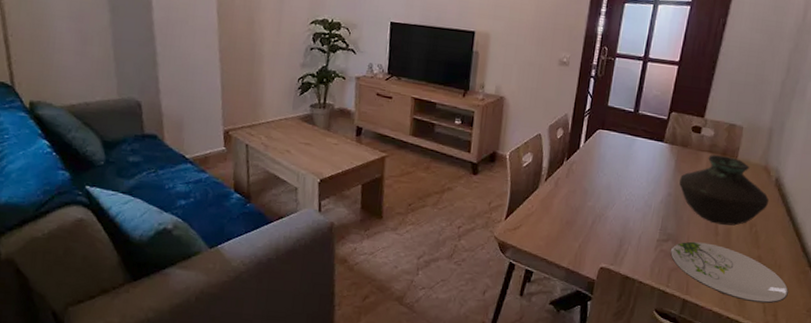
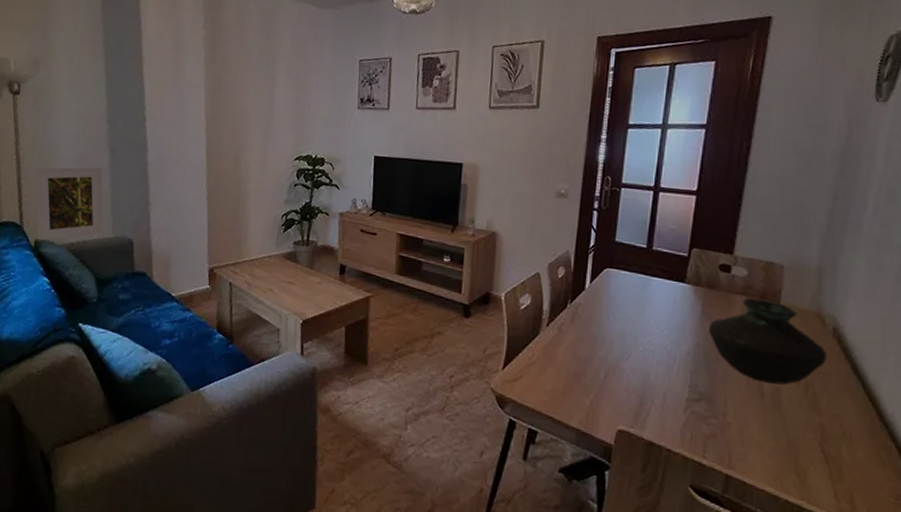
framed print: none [23,24,108,102] -> present [34,166,104,241]
plate: present [670,241,789,304] -> none [705,402,866,487]

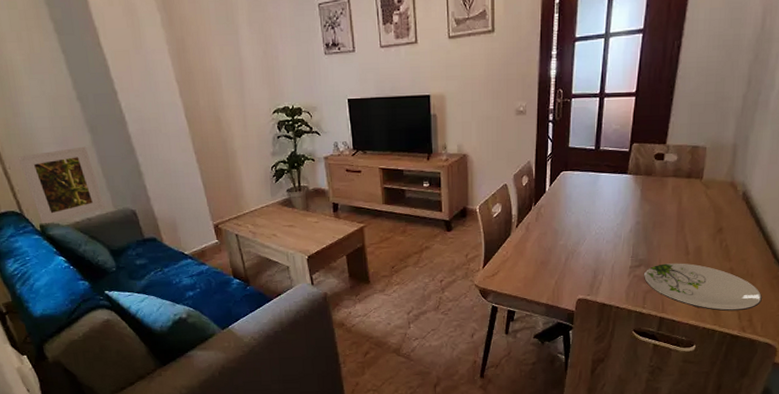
plate: none [705,402,866,487] -> present [644,263,762,312]
vase: present [709,297,828,385] -> none [647,178,738,244]

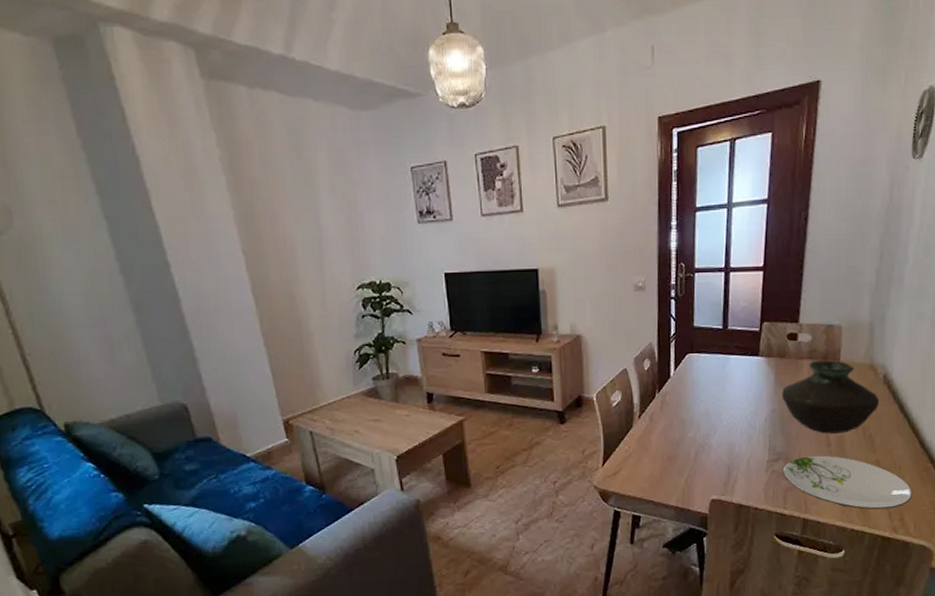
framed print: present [18,146,105,224] -> none [41,328,149,423]
vase: none [647,178,738,244] -> present [782,360,880,434]

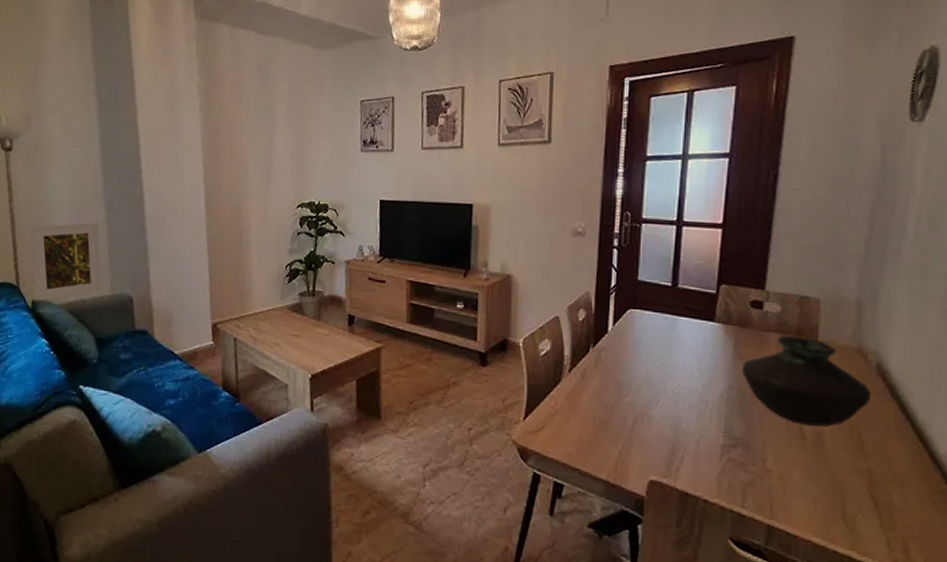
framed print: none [41,328,149,423] -> present [29,222,103,301]
plate: present [783,455,912,510] -> none [742,447,920,535]

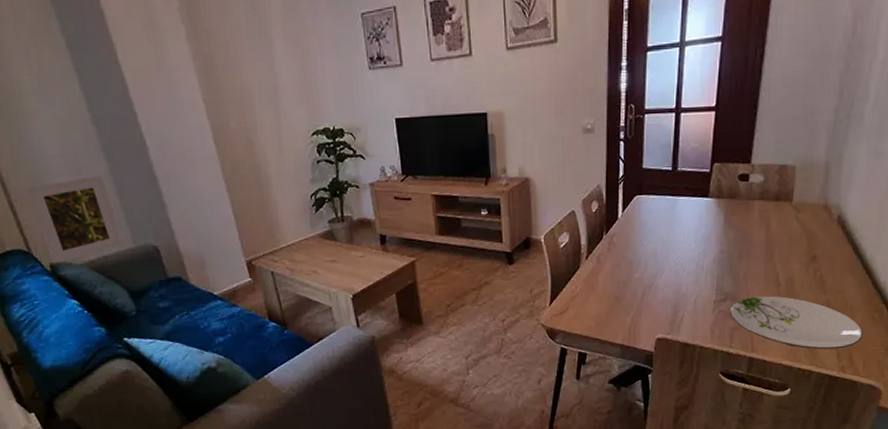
plate: none [742,447,920,535] -> present [730,296,863,350]
vase: present [743,334,872,427] -> none [731,200,833,275]

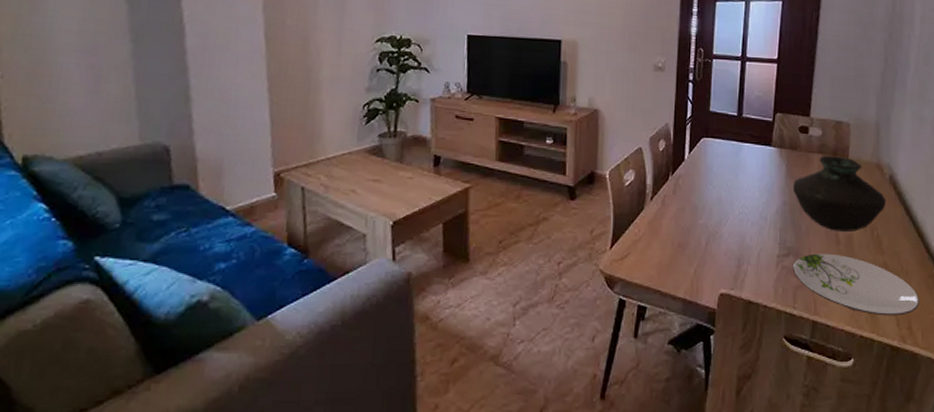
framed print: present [25,175,124,264] -> none [18,58,127,156]
vase: none [731,200,833,275] -> present [793,155,887,231]

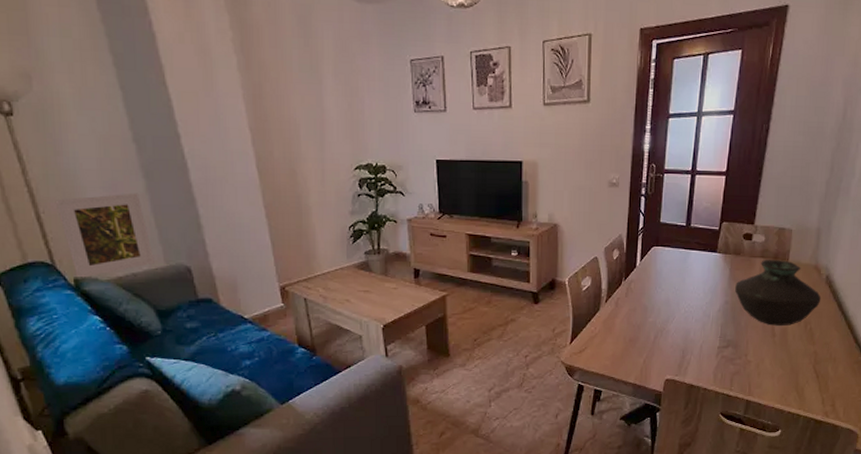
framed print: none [18,58,127,156] -> present [55,193,155,278]
plate: present [793,253,919,316] -> none [732,345,844,396]

